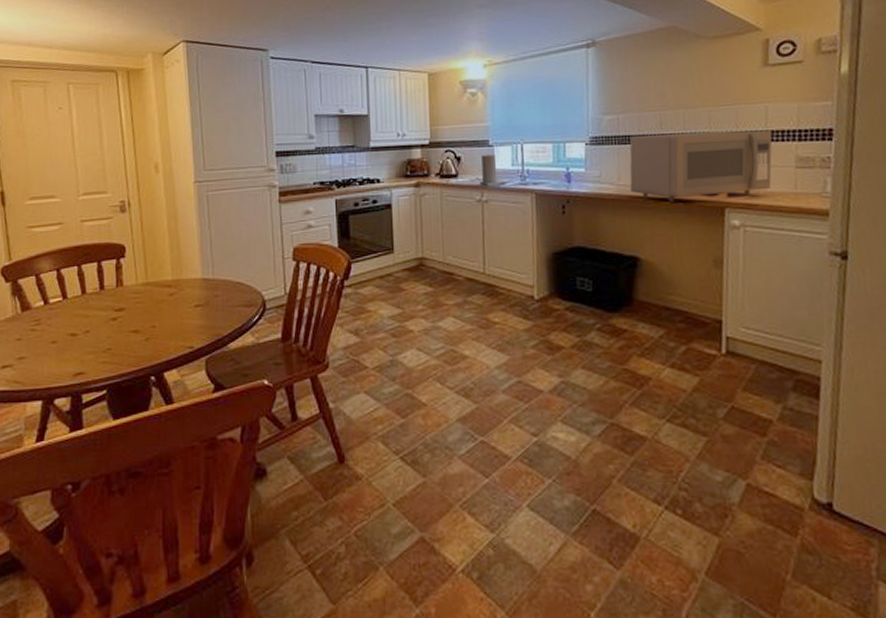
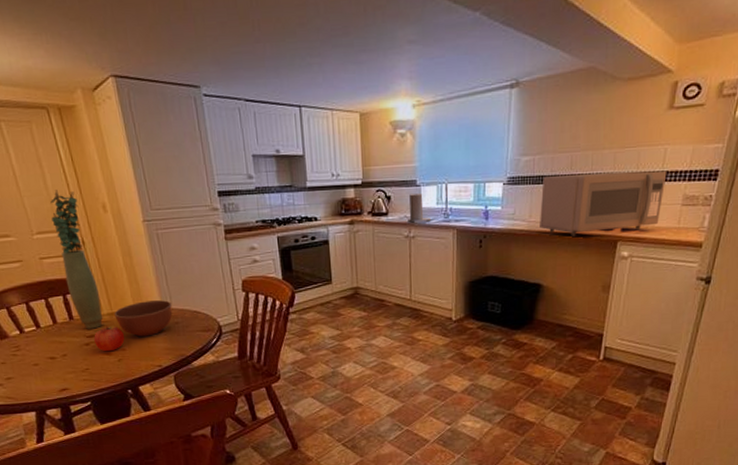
vase: none [101,150,137,301] -> present [50,190,104,329]
fruit: none [123,297,157,329] -> present [94,325,125,352]
bowl: none [149,269,213,312] -> present [114,300,173,337]

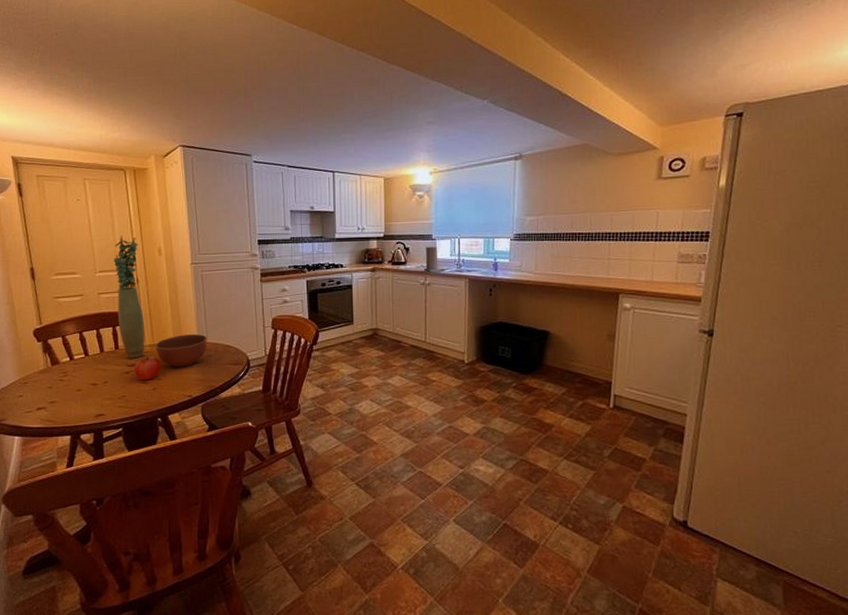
microwave: present [540,170,667,236] -> none [545,231,661,288]

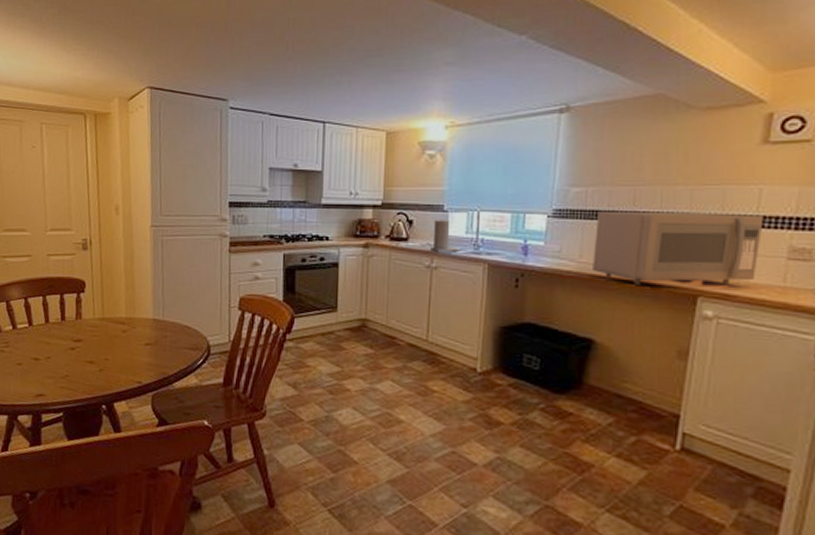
vase: present [114,236,145,359] -> none [66,190,95,333]
fruit: present [134,356,162,381] -> none [80,331,111,360]
bowl: present [155,334,207,367] -> none [105,309,163,348]
microwave: none [545,231,661,288] -> present [593,210,764,285]

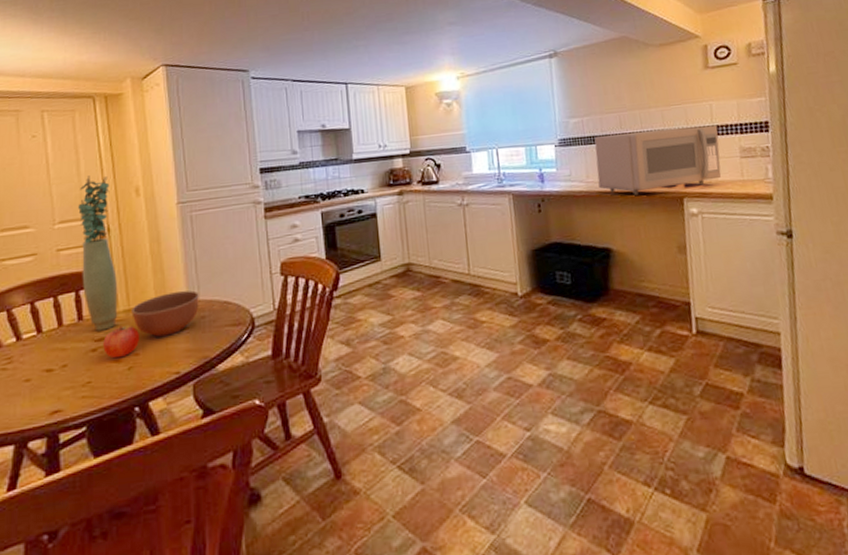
vase: none [66,190,95,333] -> present [78,176,118,331]
fruit: none [80,331,111,360] -> present [103,324,140,359]
bowl: none [105,309,163,348] -> present [131,290,199,337]
paper towel: present [431,220,459,254] -> none [460,160,485,191]

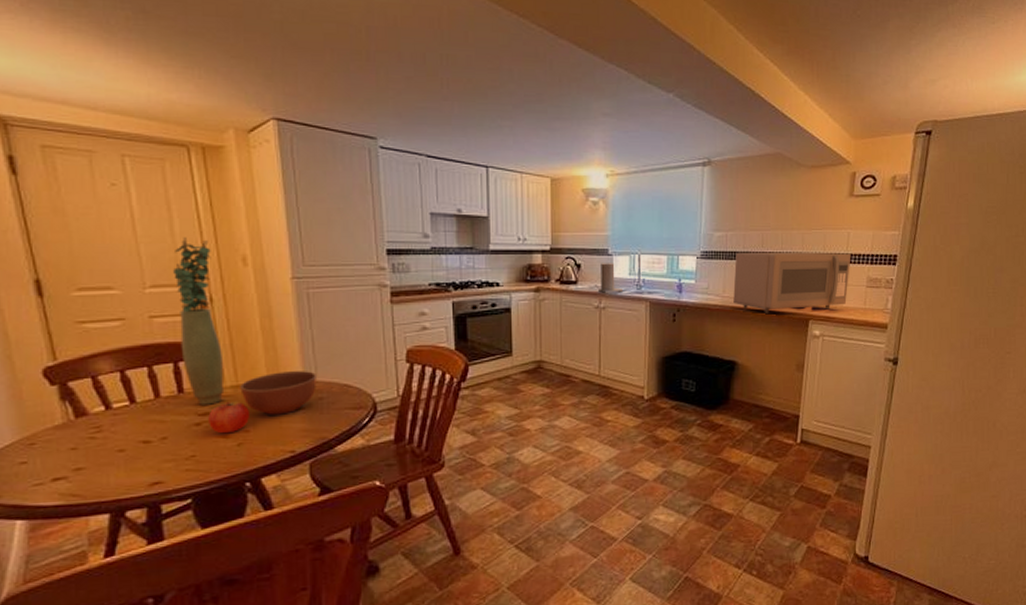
paper towel: none [460,160,485,191] -> present [598,263,624,294]

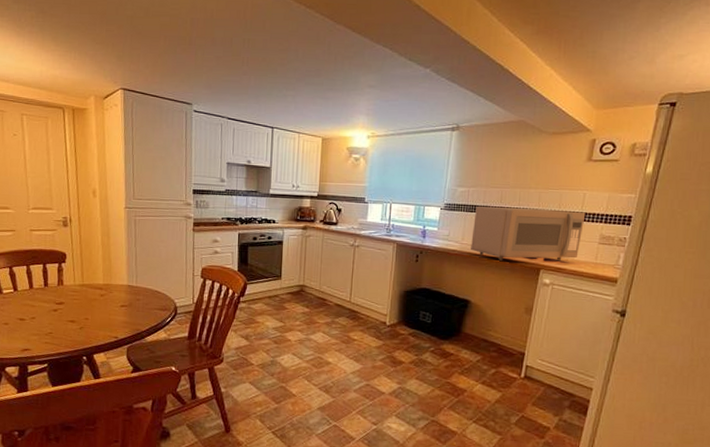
vase: present [173,237,225,405] -> none [48,174,75,297]
fruit: present [208,401,251,434] -> none [62,295,90,319]
bowl: present [240,371,317,415] -> none [84,277,136,309]
paper towel: present [598,263,624,294] -> none [354,209,376,236]

